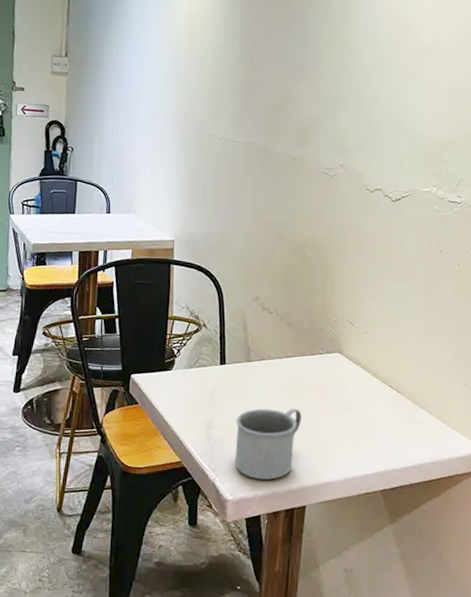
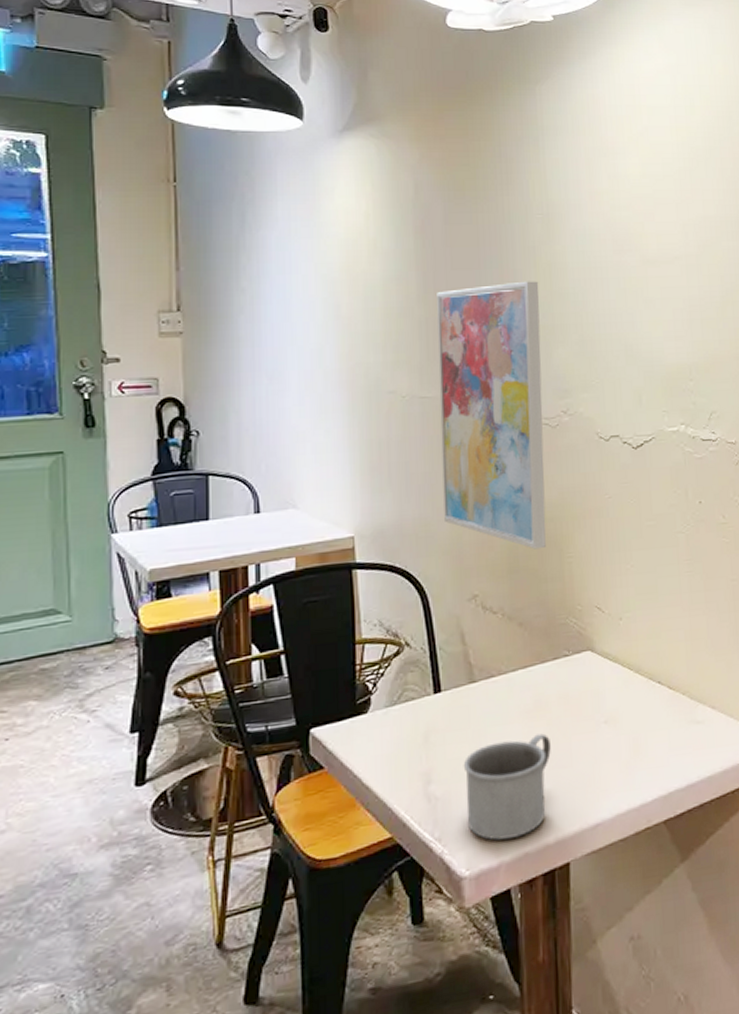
wall art: none [241,57,333,270] -> present [437,281,546,550]

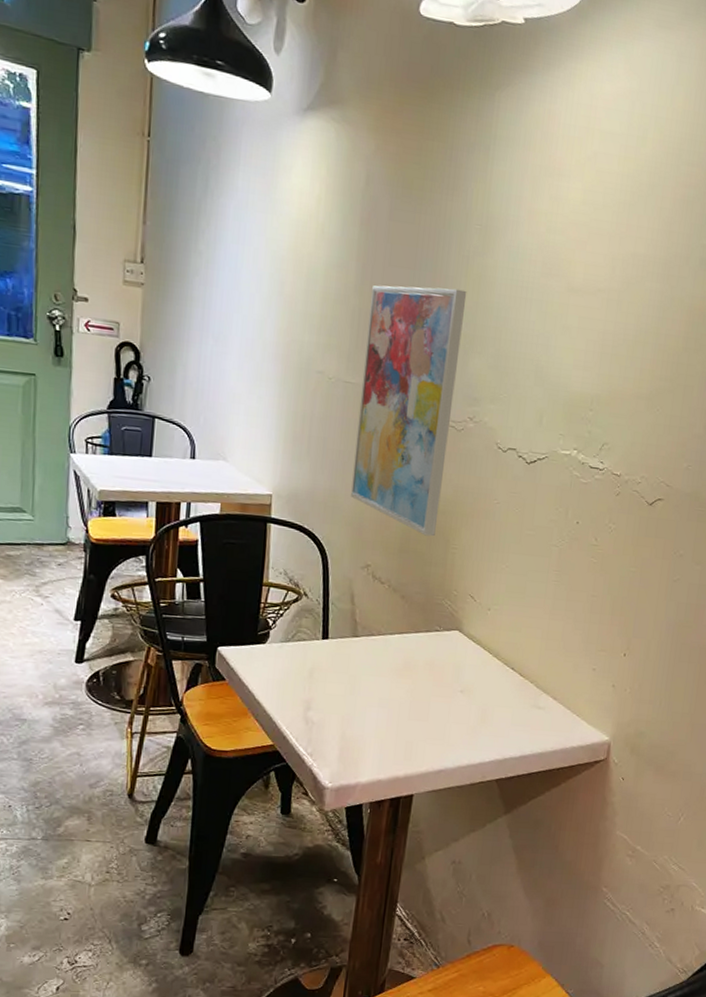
mug: present [463,733,551,840] -> none [335,689,413,766]

